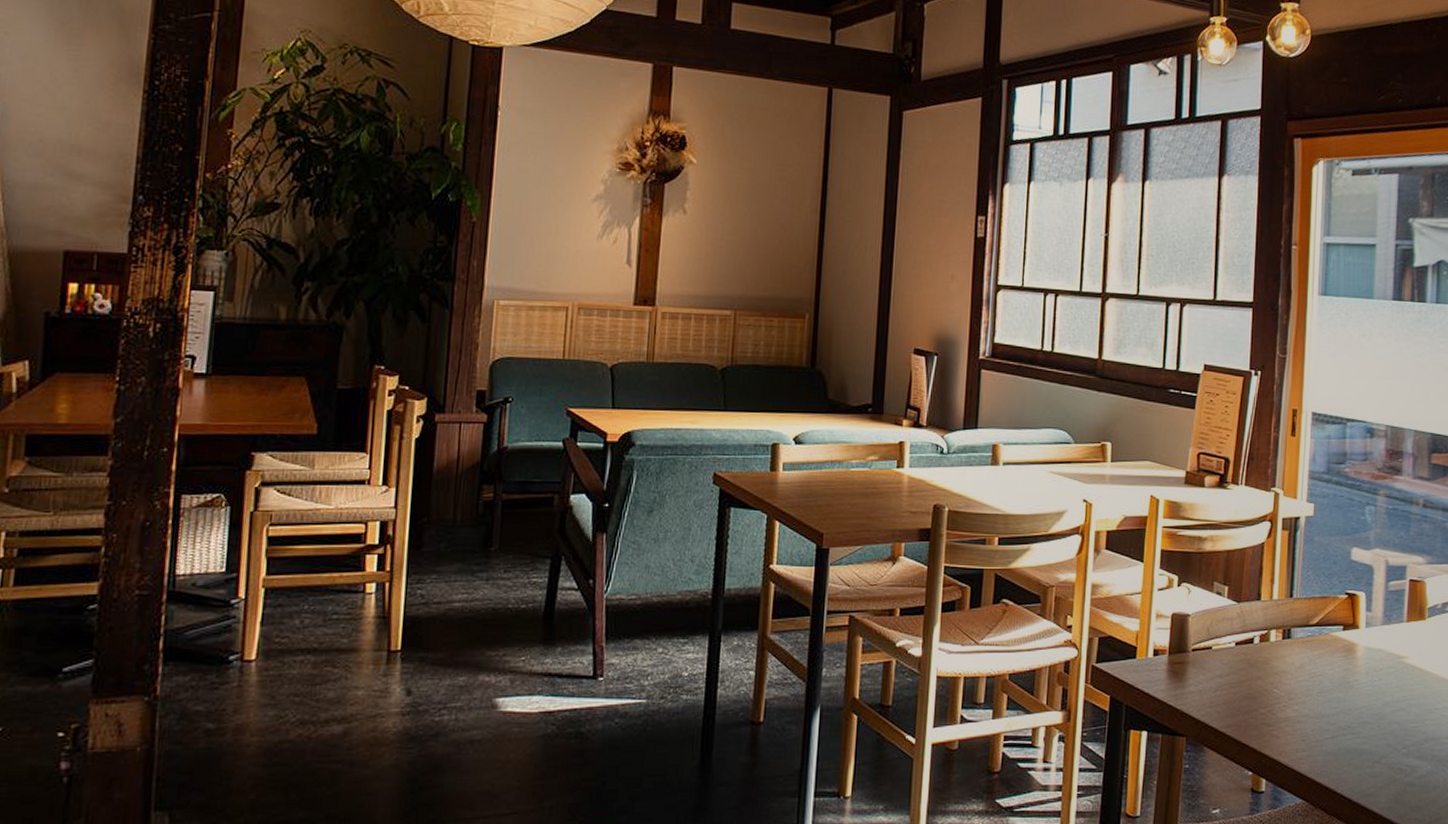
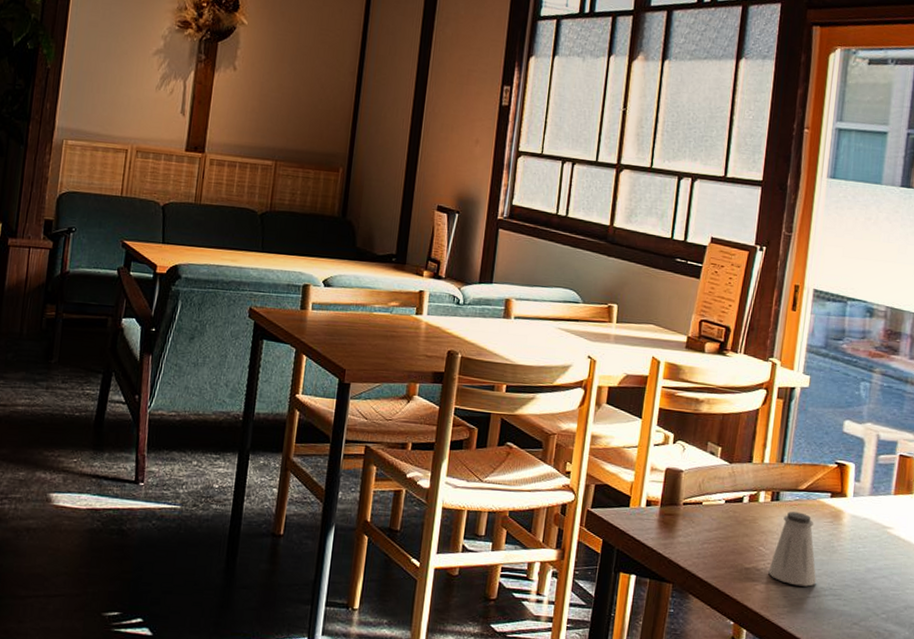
saltshaker: none [1285,649,1334,727] -> present [768,511,817,587]

